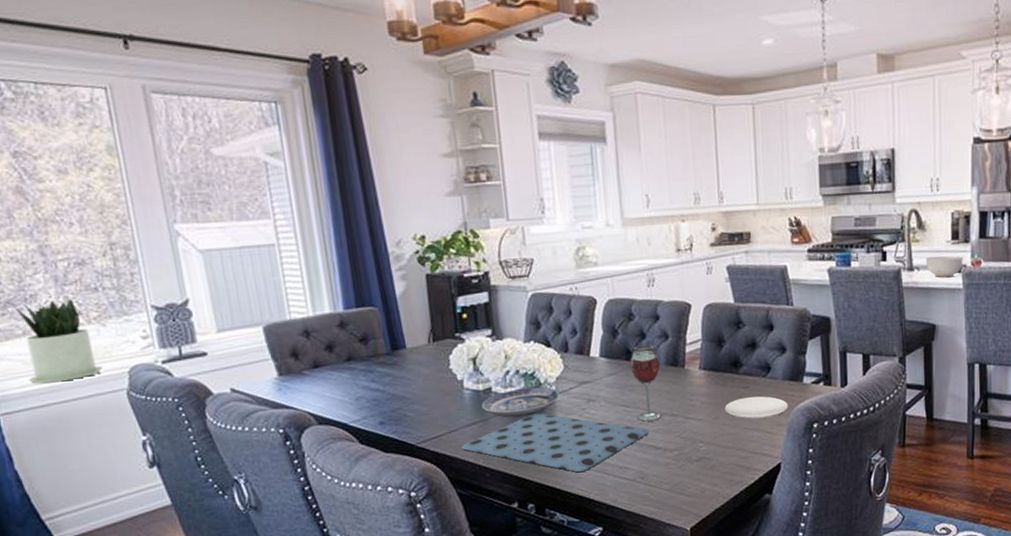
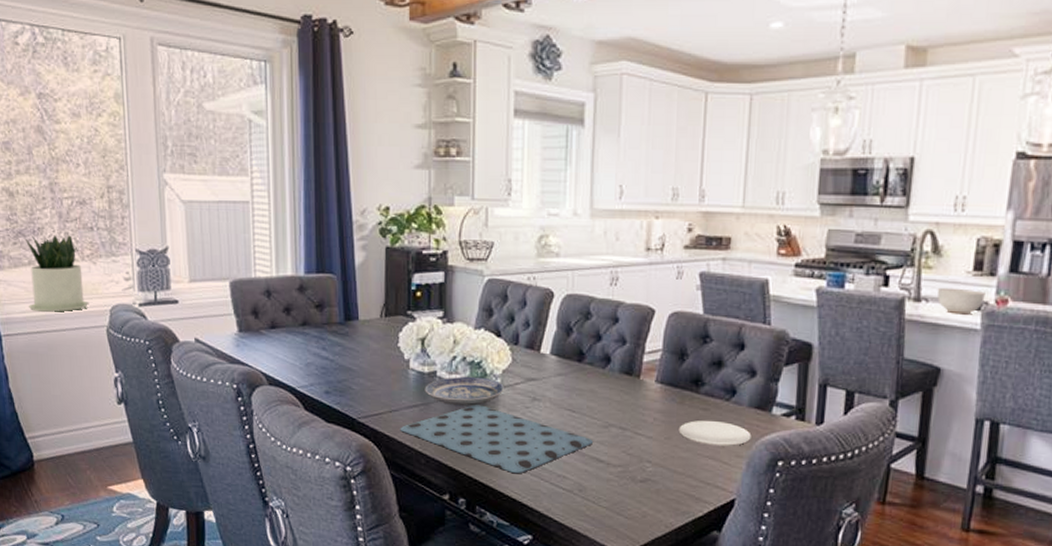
wineglass: present [630,344,661,422] -> none [582,347,613,431]

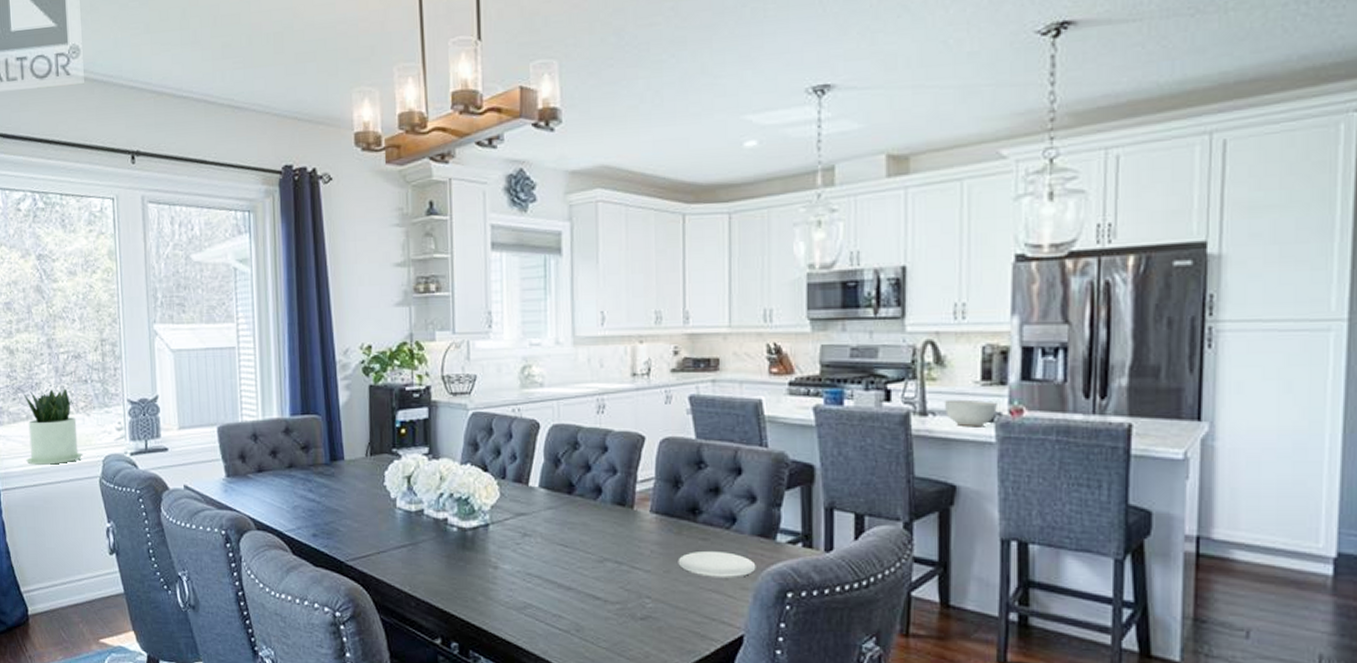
placemat: present [400,405,594,474] -> none [388,543,589,615]
plate: present [425,376,505,406] -> none [412,513,495,544]

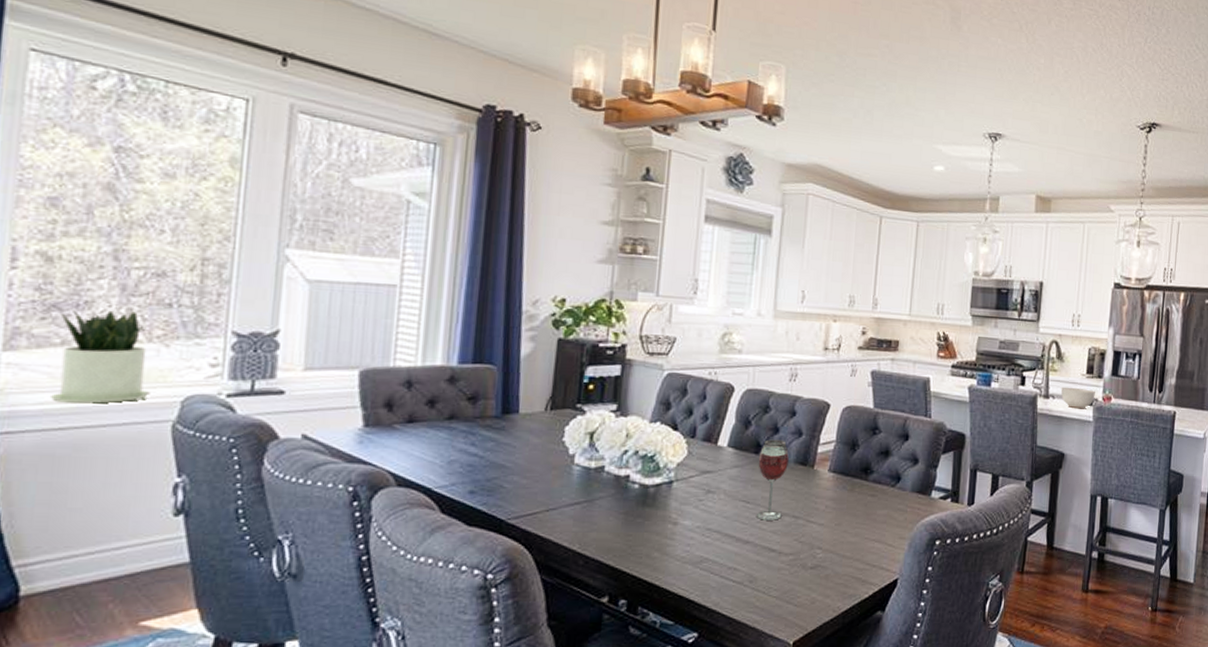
wineglass: none [572,478,605,566] -> present [757,439,789,520]
plate: present [678,550,756,579] -> none [848,505,913,530]

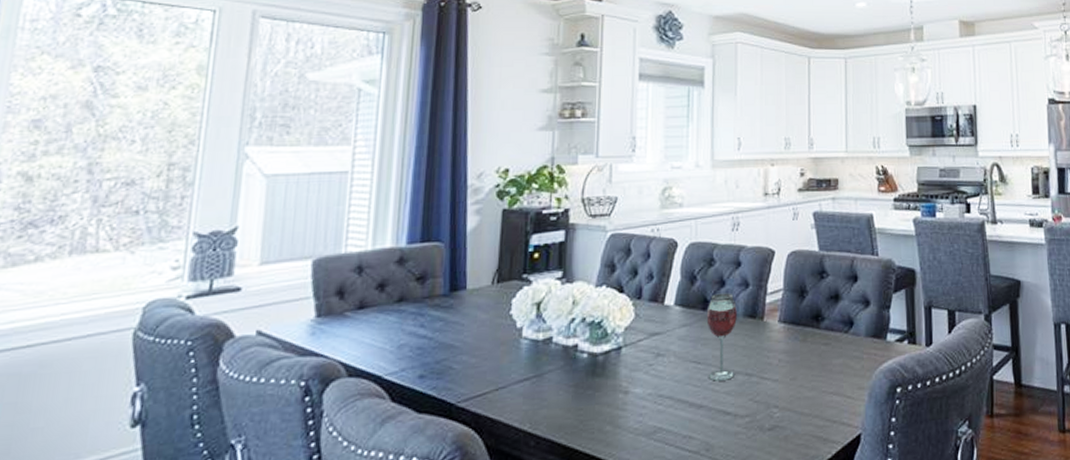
planter: present [51,310,151,405] -> none [21,220,115,320]
bowl: present [1061,387,1095,409] -> none [1008,210,1044,232]

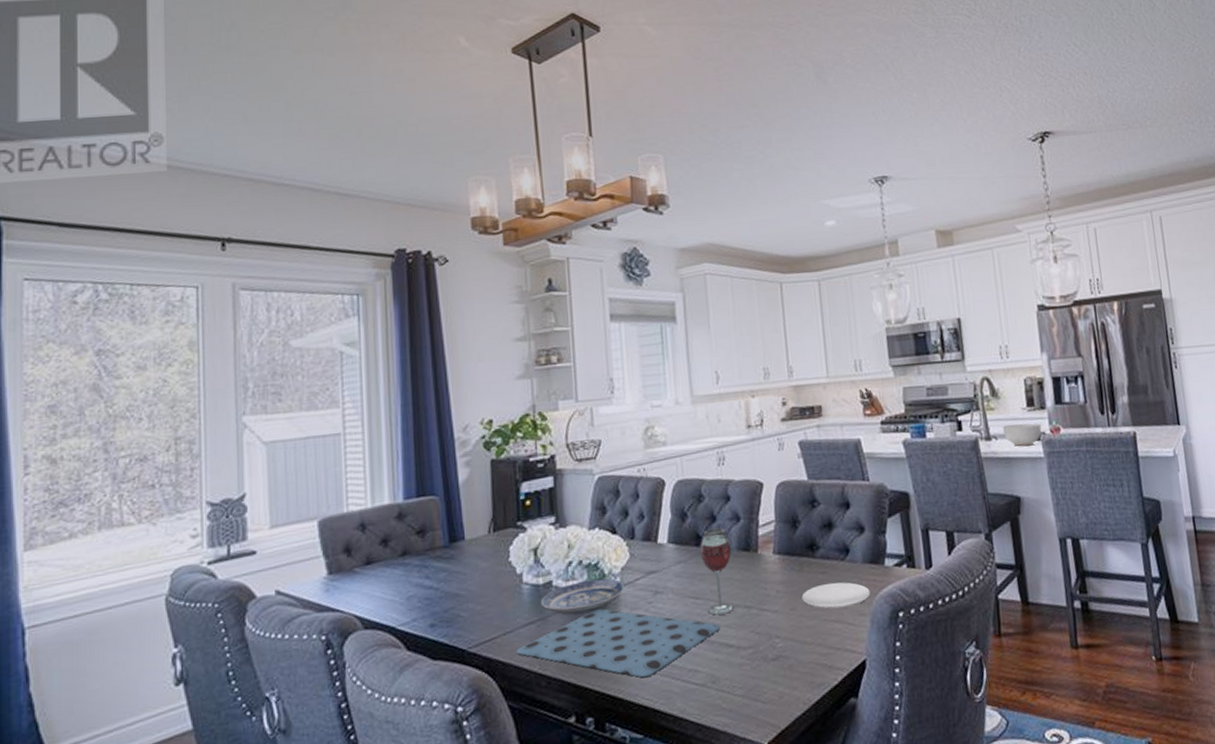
placemat: none [507,368,720,442] -> present [516,608,721,678]
plate: none [538,337,628,373] -> present [540,579,626,615]
plate: none [803,354,871,381] -> present [801,582,871,609]
bowl: none [1008,210,1044,232] -> present [1002,423,1042,446]

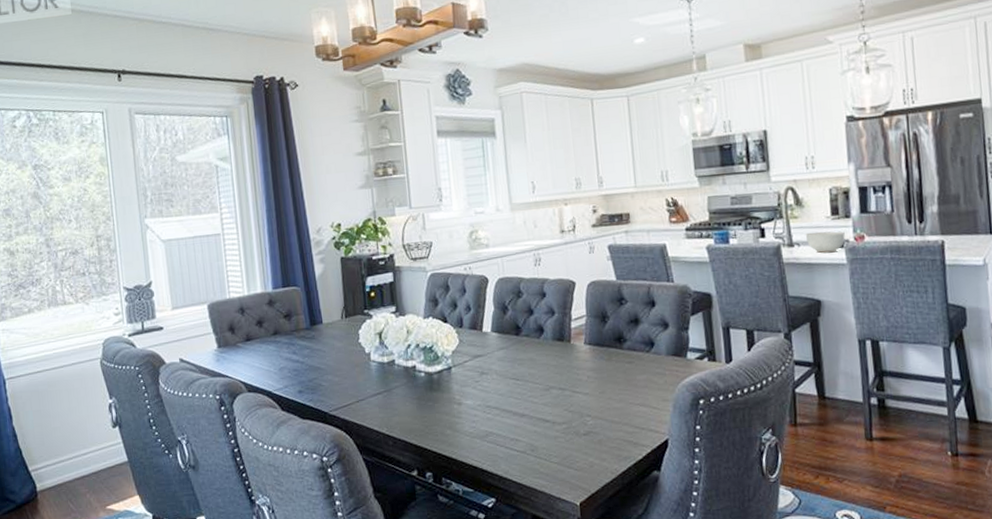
placemat: present [516,608,721,678] -> none [367,385,539,443]
plate: present [540,579,626,615] -> none [386,360,456,388]
wineglass: present [700,527,734,616] -> none [519,320,549,395]
plate: present [801,582,871,609] -> none [610,371,673,394]

